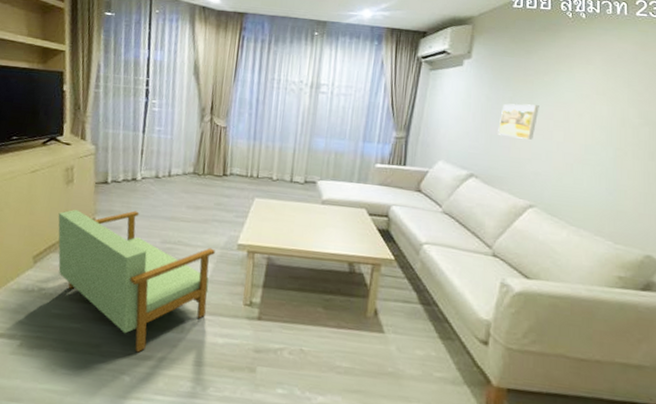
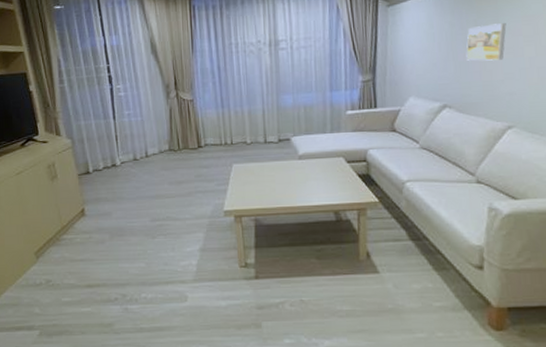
sofa: present [58,209,215,353] -> none [49,195,205,326]

